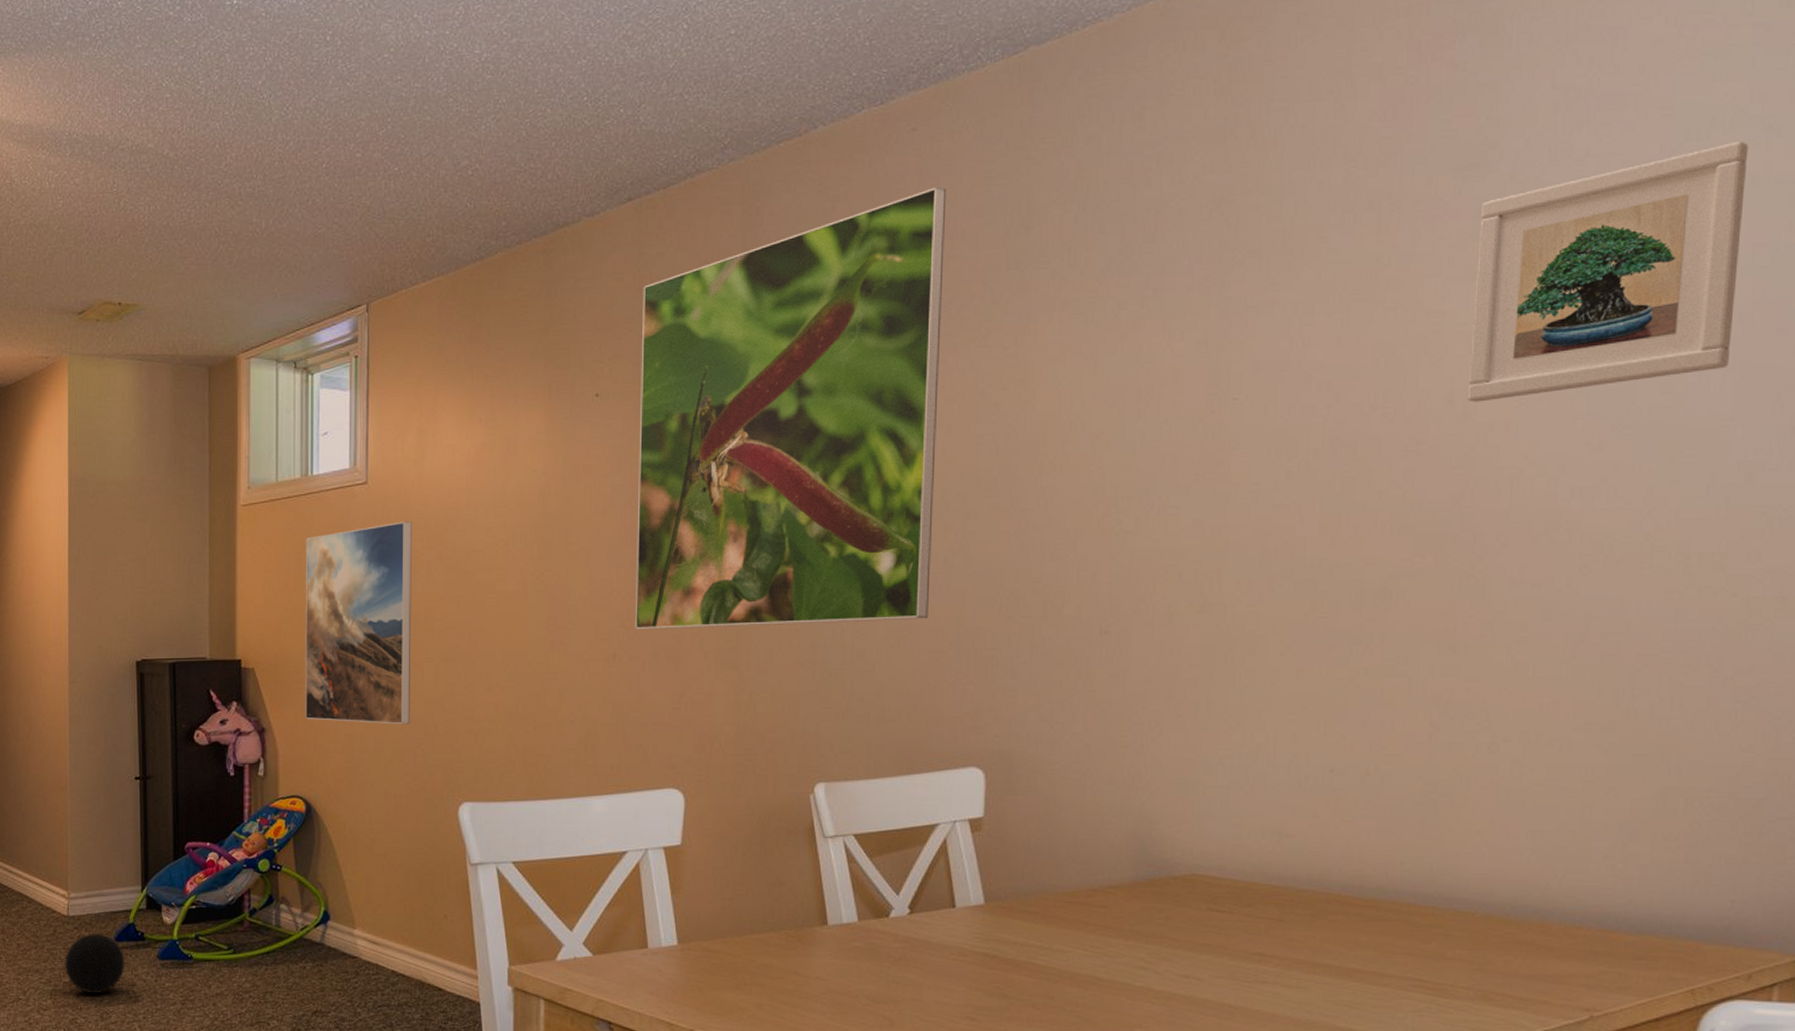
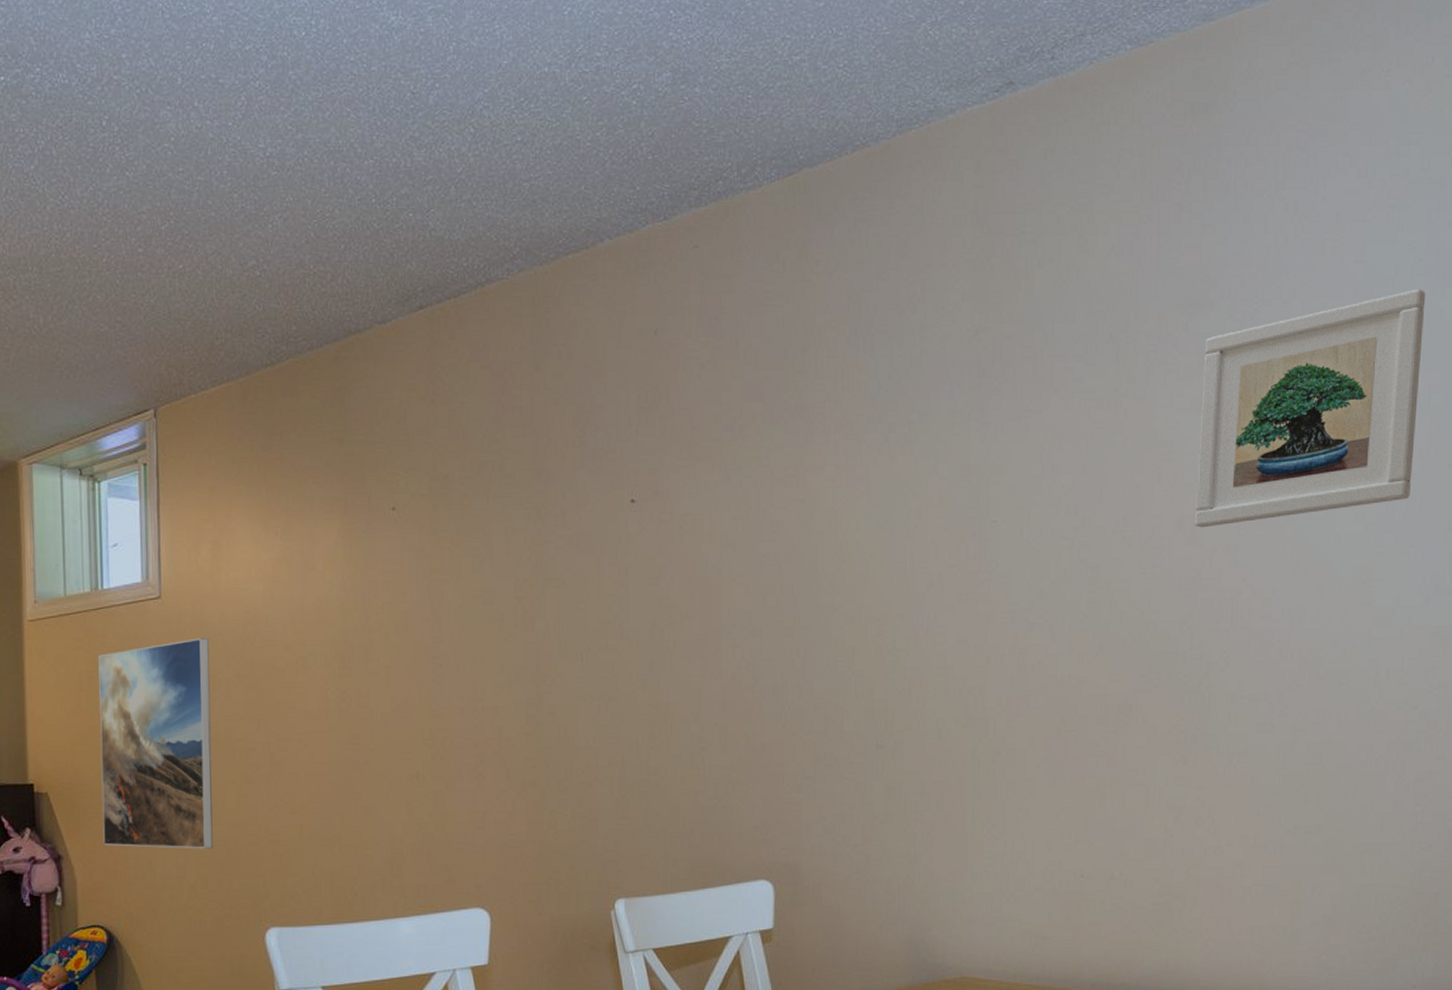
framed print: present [634,186,947,630] -> none [436,305,728,749]

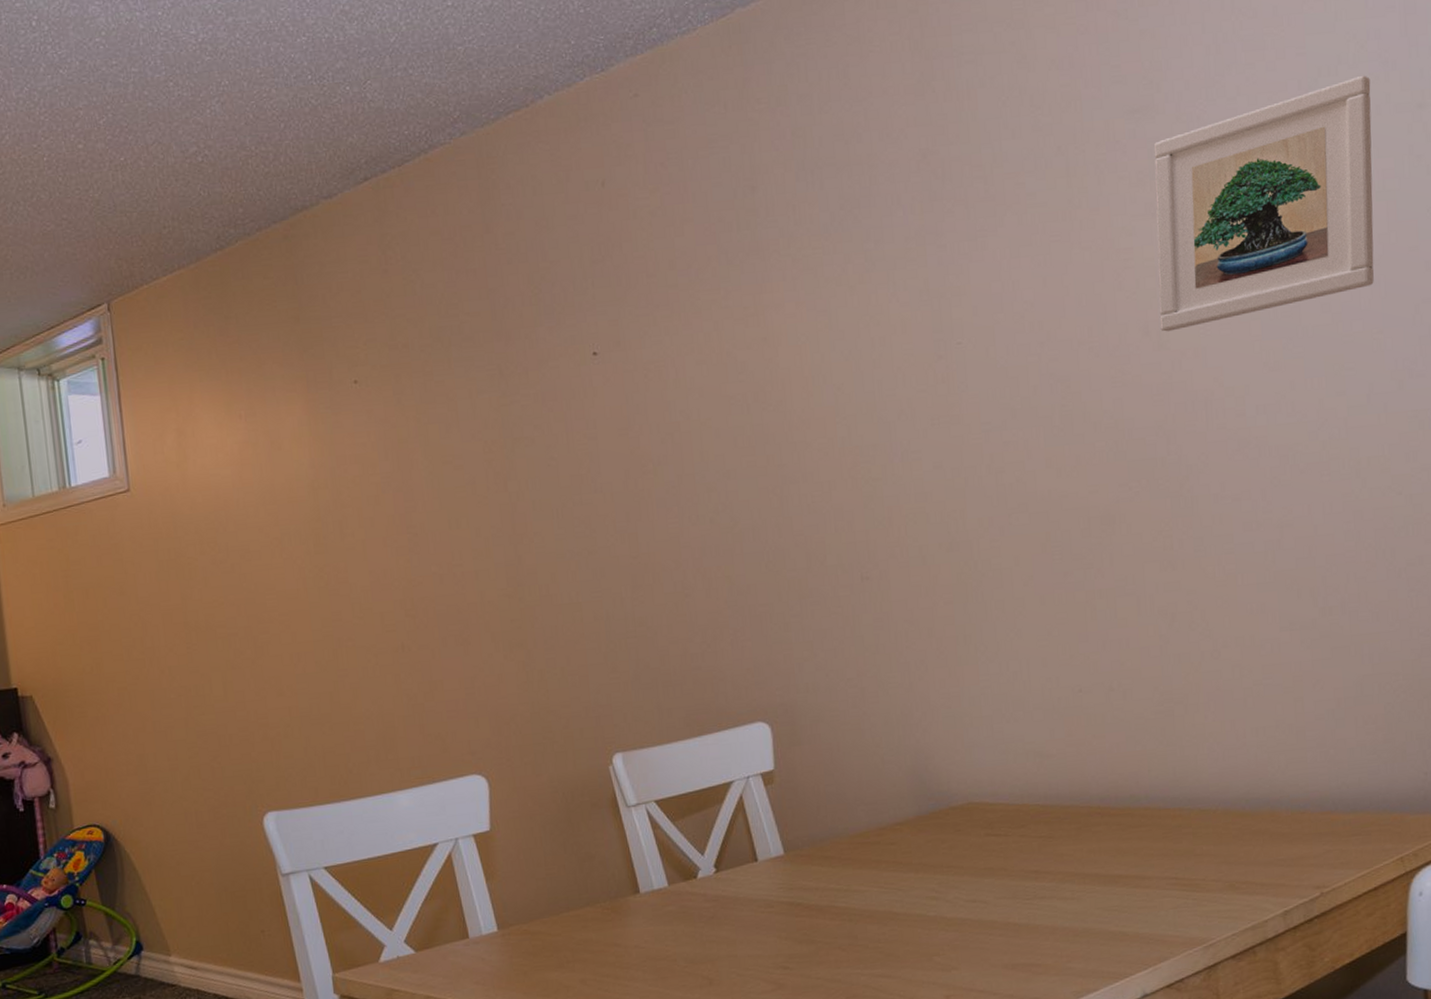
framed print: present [98,638,213,849] -> none [71,527,203,744]

